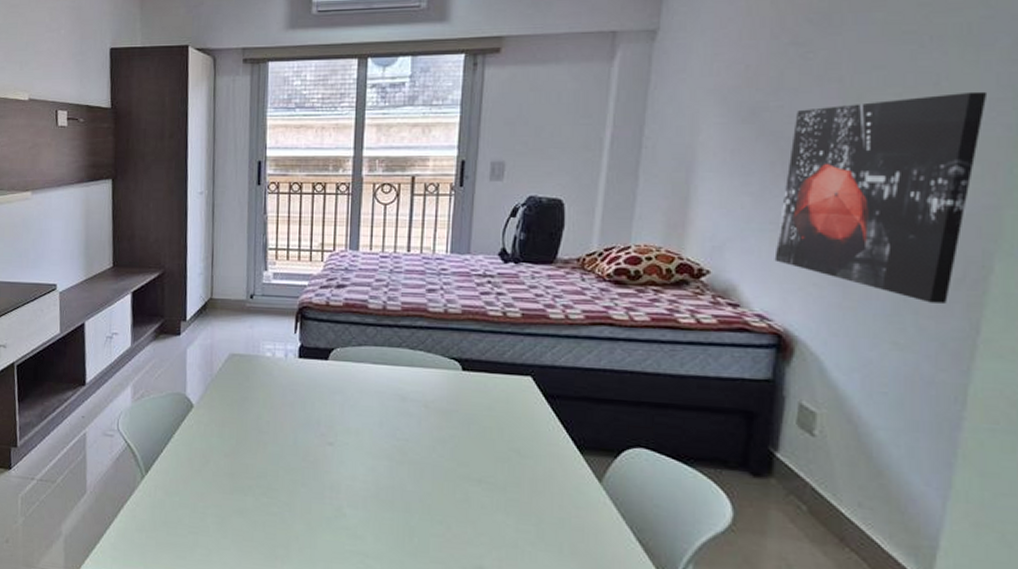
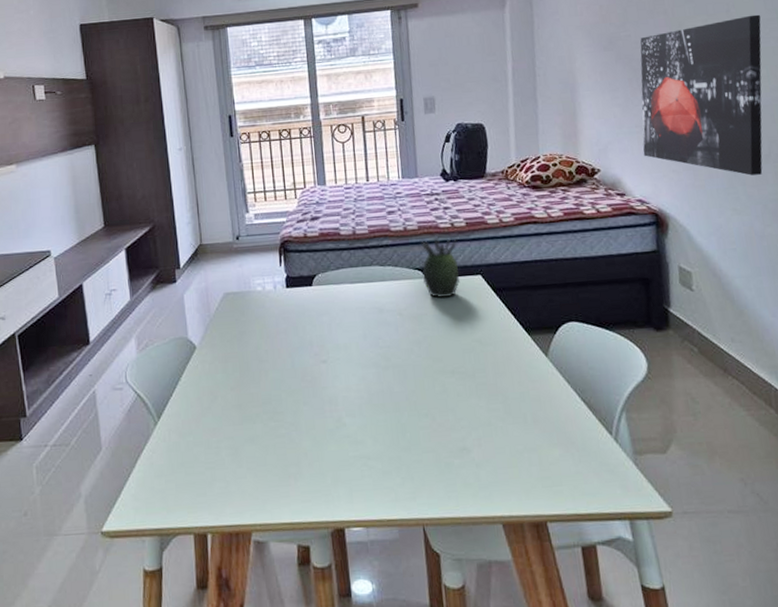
succulent plant: none [458,323,509,396] -> present [419,235,459,298]

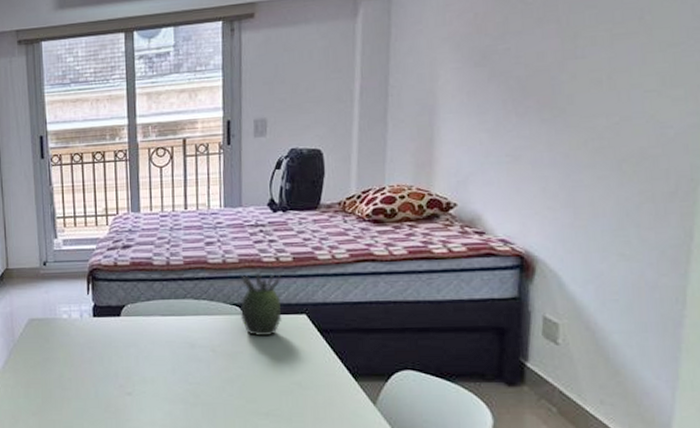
wall art: present [640,14,763,176] -> none [512,22,686,216]

